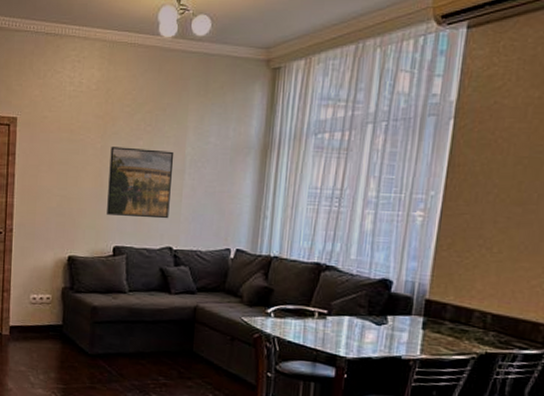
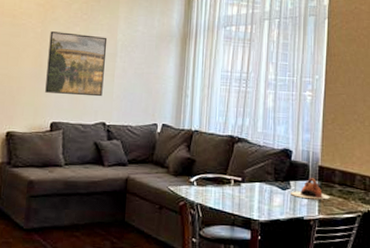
teapot: none [387,313,437,338] -> present [291,178,330,200]

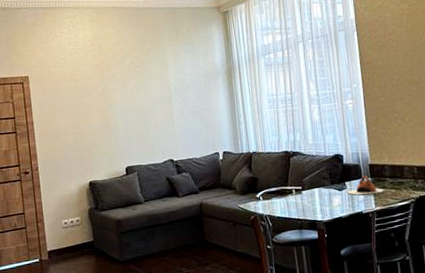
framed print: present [45,31,108,97] -> none [110,84,166,142]

